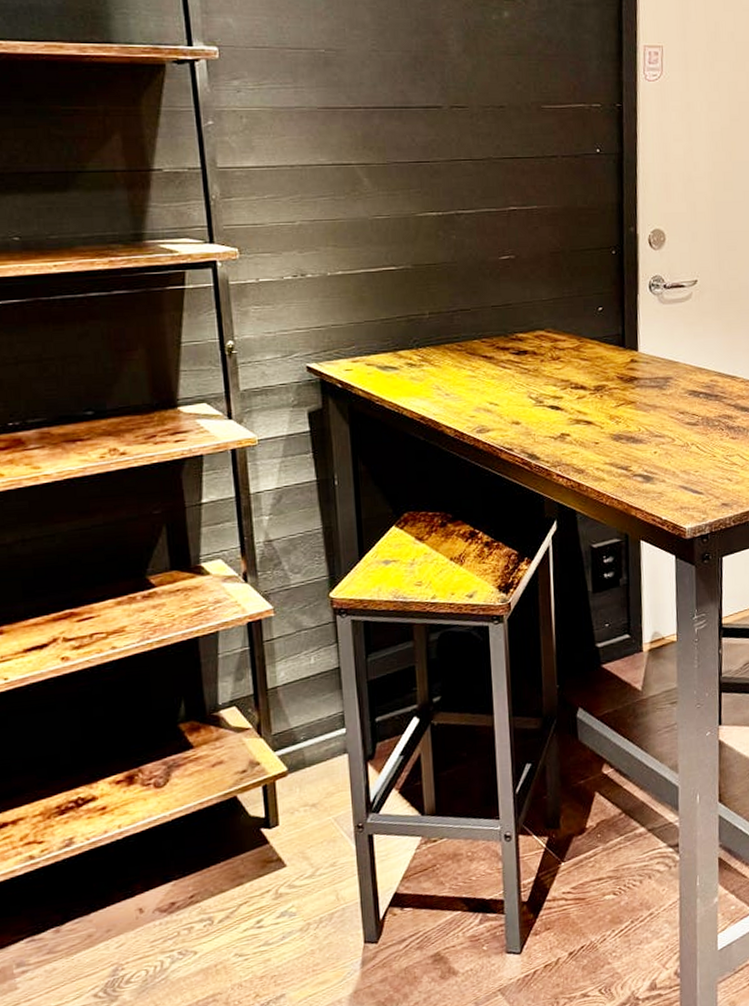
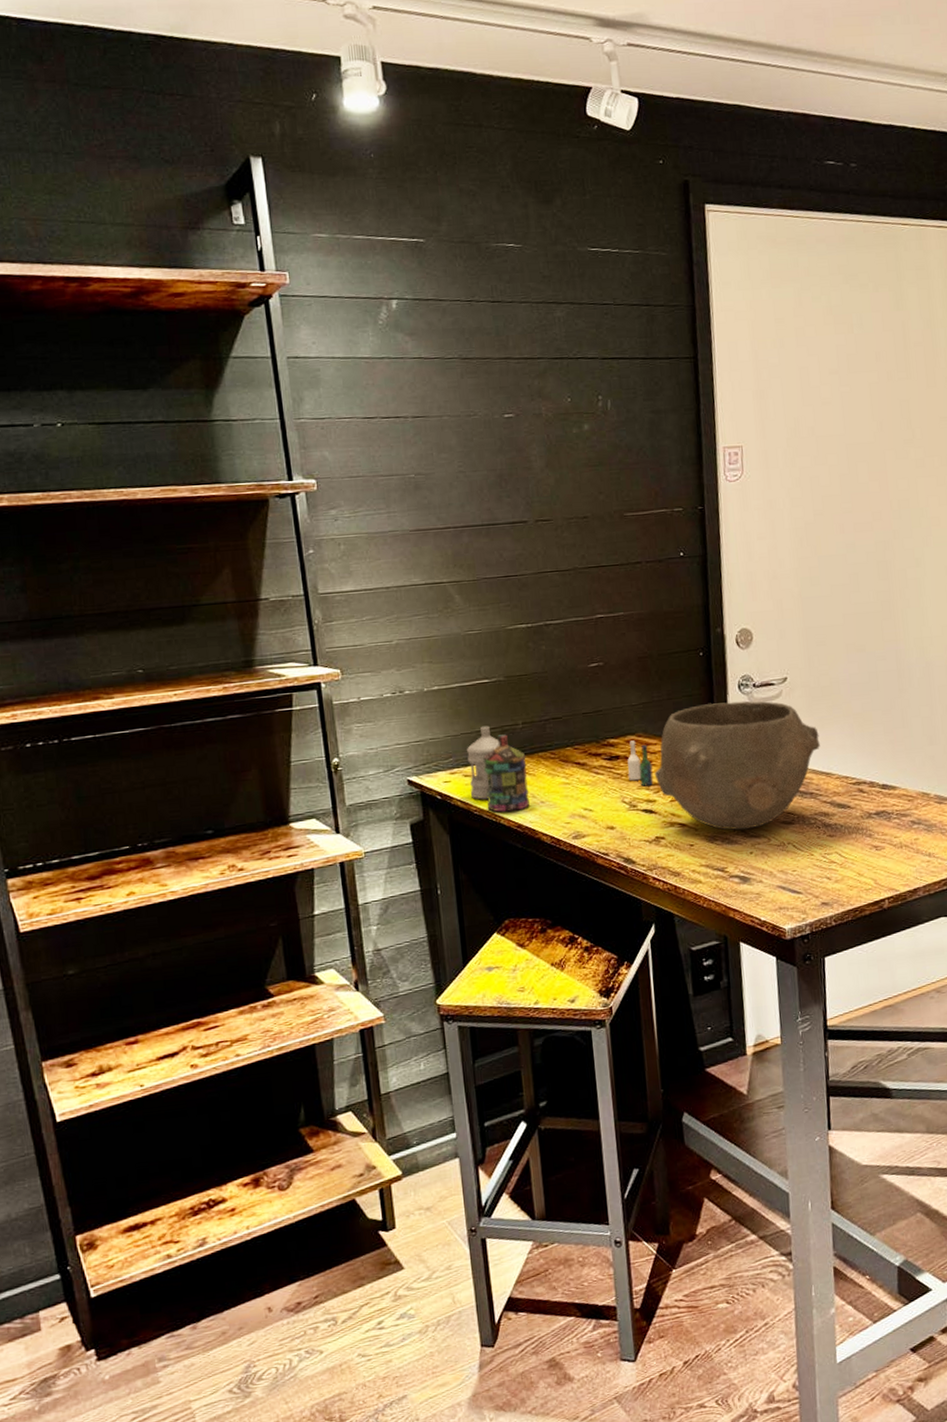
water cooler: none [371,314,561,403] -> present [467,726,654,812]
bowl: none [562,301,727,430] -> present [654,700,820,831]

